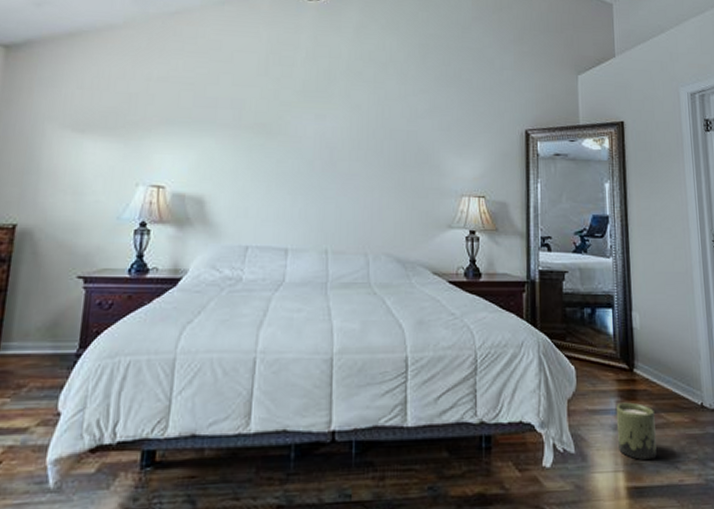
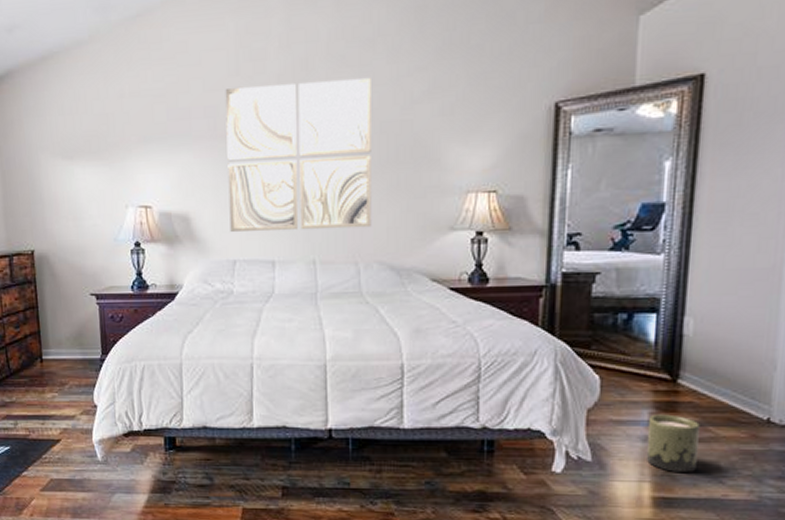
wall art: none [245,86,383,221] -> present [225,78,372,232]

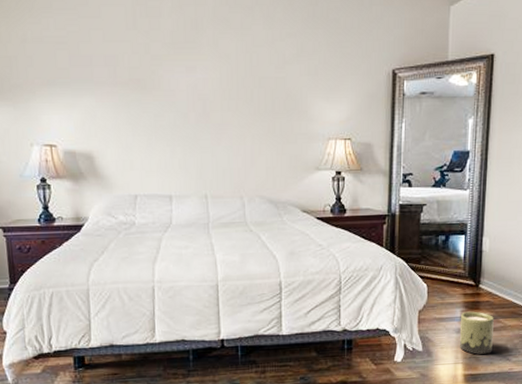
wall art: present [225,78,372,232] -> none [123,40,254,170]

